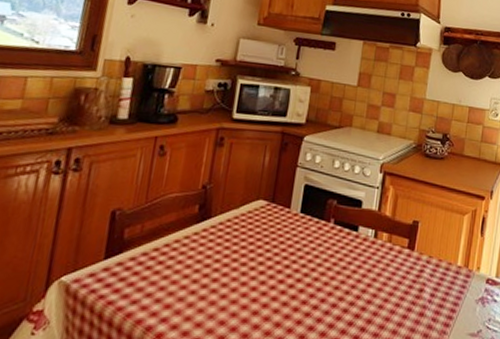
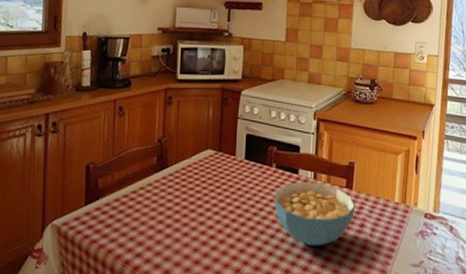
cereal bowl: none [328,239,416,312] -> present [274,181,356,246]

